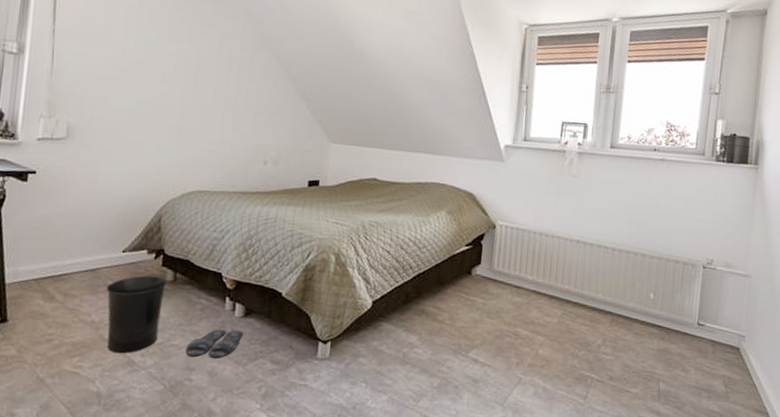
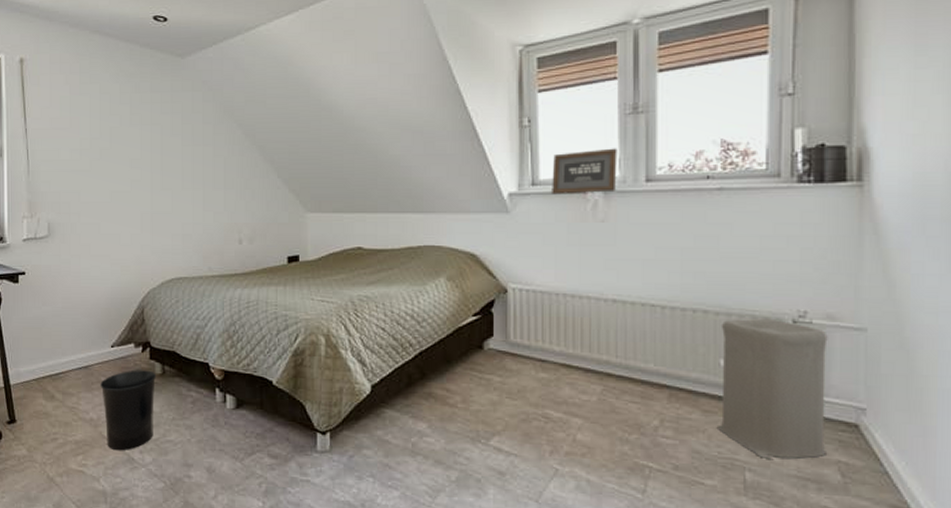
slippers: present [185,329,243,358] -> none [182,422,236,454]
picture frame: none [539,117,592,153] -> present [552,148,617,195]
laundry basket: none [643,262,725,374] -> present [716,318,828,460]

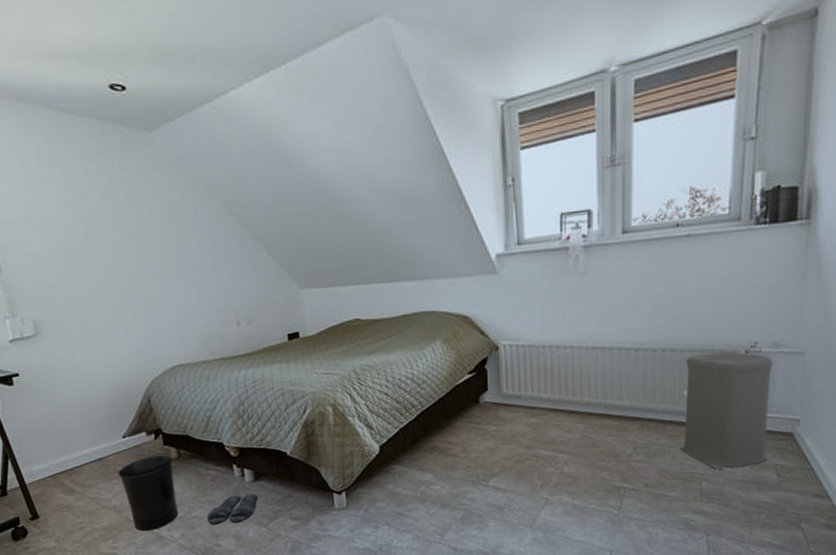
slippers: none [182,422,236,454] -> present [207,494,258,524]
picture frame: present [552,148,617,195] -> none [536,202,596,253]

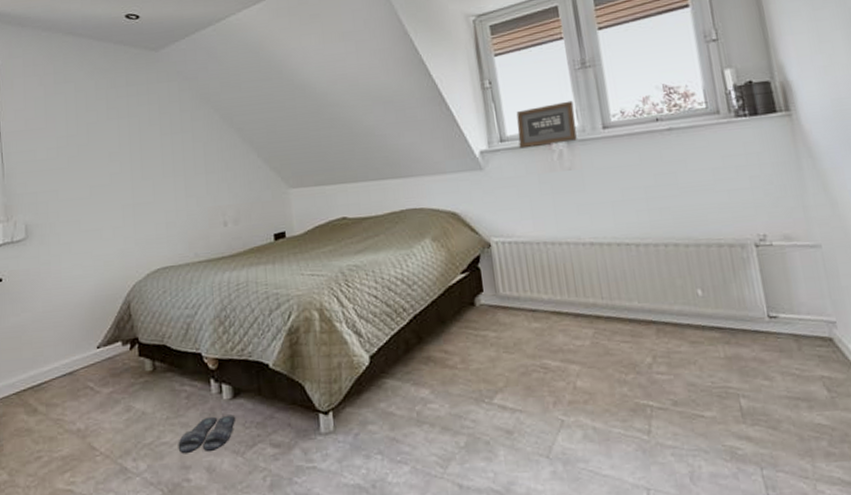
waste bin: present [117,455,179,531] -> none [87,368,147,461]
picture frame: none [536,202,596,253] -> present [516,100,577,149]
laundry basket: present [680,350,773,470] -> none [693,244,810,384]

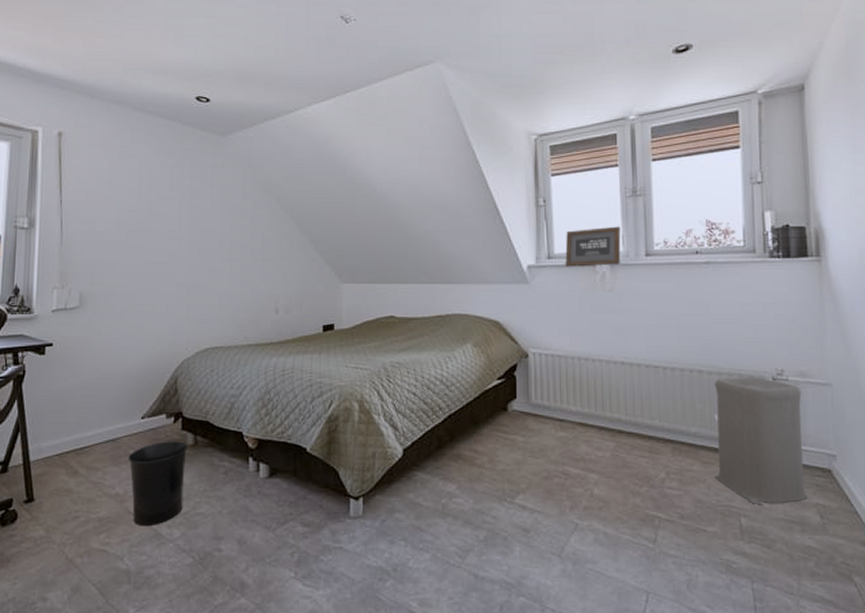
waste bin: none [87,368,147,461] -> present [128,441,189,525]
slippers: present [178,414,235,453] -> none [212,492,269,524]
laundry basket: none [693,244,810,384] -> present [714,376,807,506]

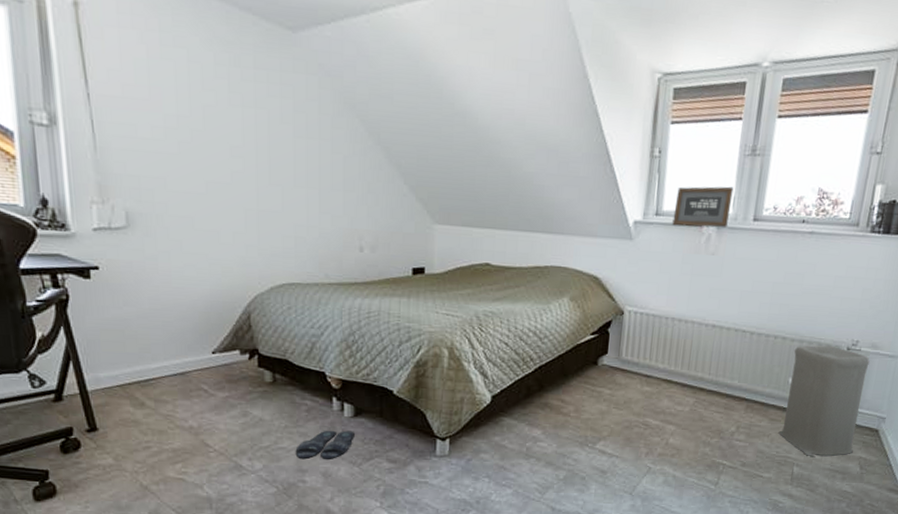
waste bin: present [128,441,189,525] -> none [200,377,267,457]
slippers: none [212,492,269,524] -> present [295,430,354,459]

